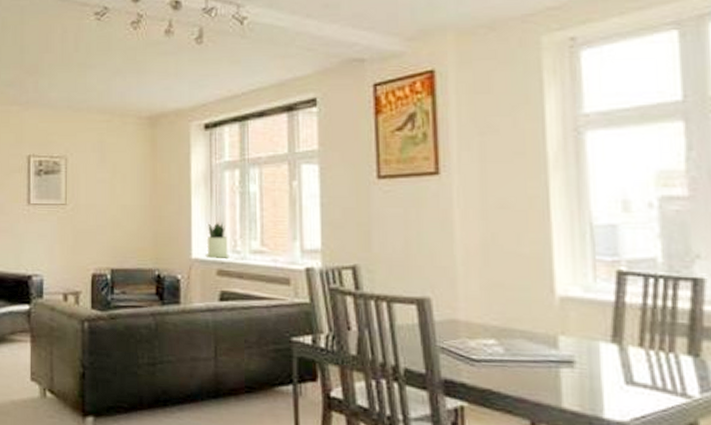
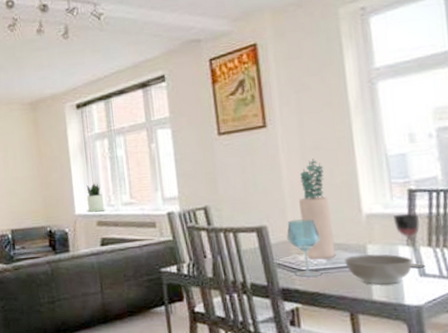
wine glass: none [455,294,498,370] -> present [286,219,323,278]
vase: none [474,219,517,349] -> present [299,158,336,260]
bowl: none [527,348,617,390] -> present [343,254,413,285]
wineglass: none [594,302,633,374] -> present [392,214,425,269]

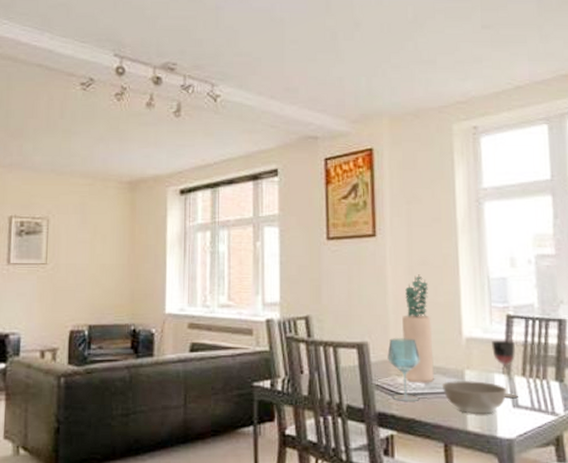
planter: present [86,182,106,213] -> none [178,279,200,314]

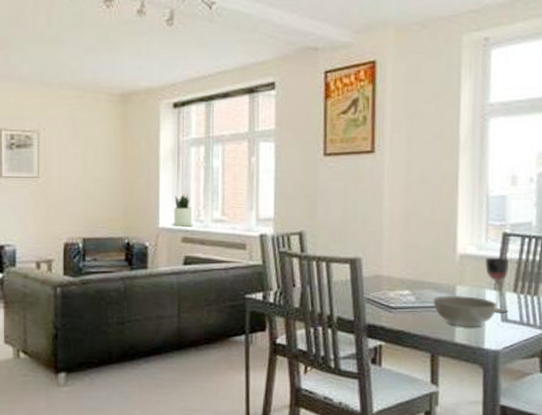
planter: none [178,279,200,314] -> present [171,194,194,228]
wine glass: present [387,338,420,402] -> none [380,254,413,315]
vase: present [402,274,434,383] -> none [396,191,426,298]

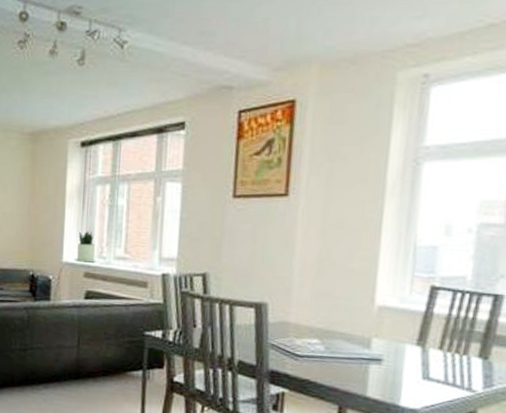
bowl: present [432,296,497,327] -> none [343,347,418,383]
wineglass: present [484,258,510,313] -> none [406,311,436,371]

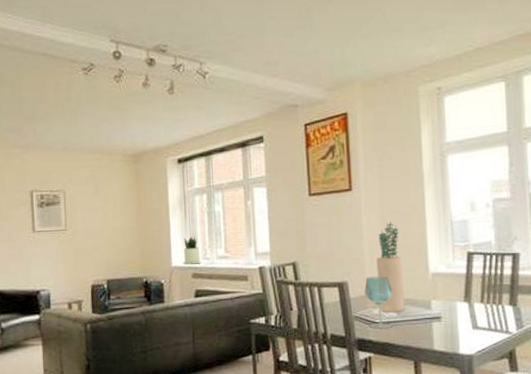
wine glass: none [287,300,324,364] -> present [364,276,393,330]
vase: none [304,238,342,348] -> present [376,221,405,314]

